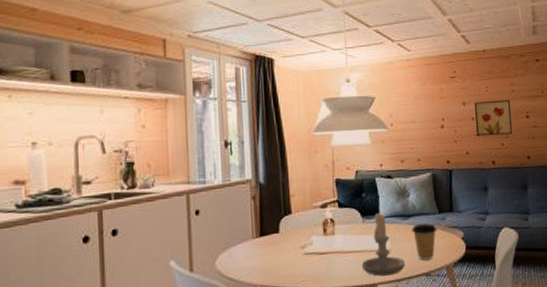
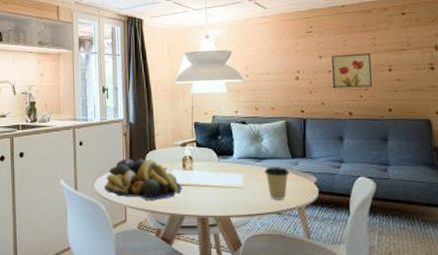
fruit bowl: none [227,225,323,276] -> present [104,158,182,200]
candle: present [361,212,405,276] -> none [216,153,257,210]

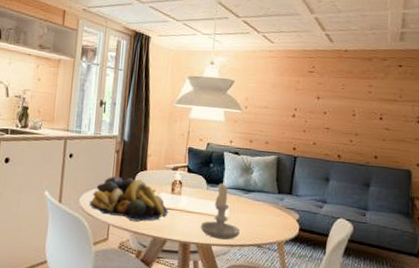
candle: none [216,153,257,210] -> present [200,182,240,240]
coffee cup: present [264,167,290,200] -> none [250,200,275,234]
wall art: present [331,53,372,89] -> none [326,98,366,133]

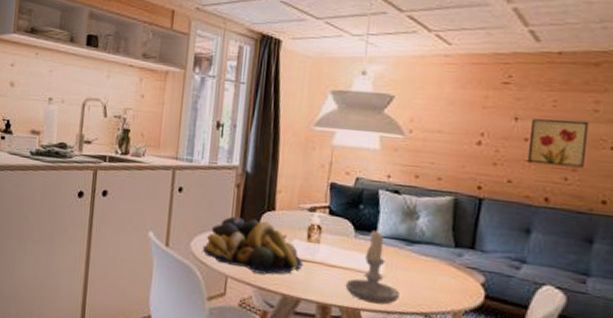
wall art: none [326,98,366,133] -> present [527,119,590,168]

